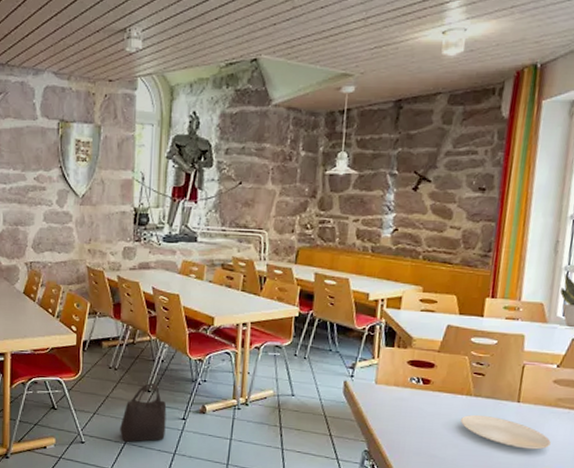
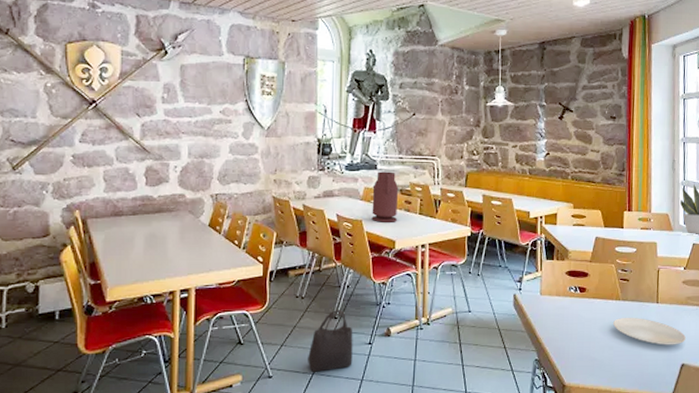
water jug: none [189,244,221,298] -> present [372,171,399,222]

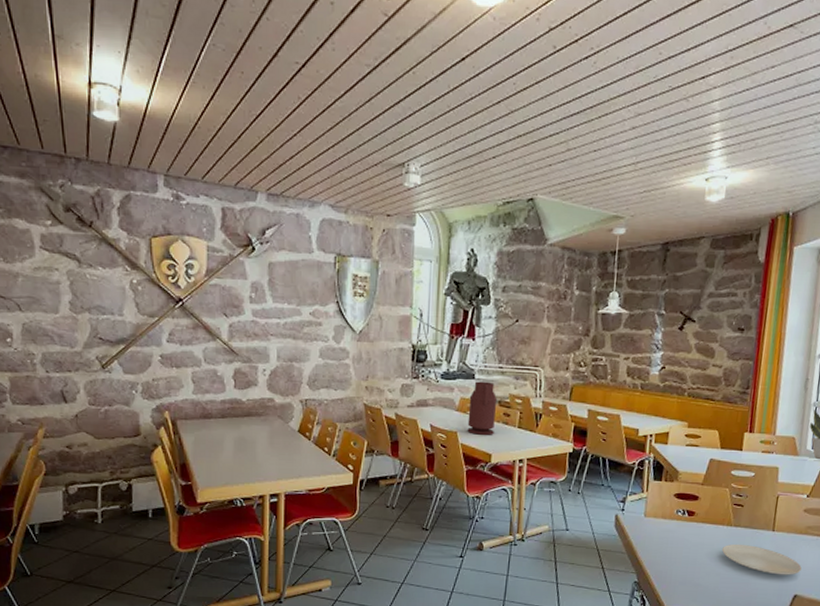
handbag: present [307,309,353,372] -> none [396,520,445,582]

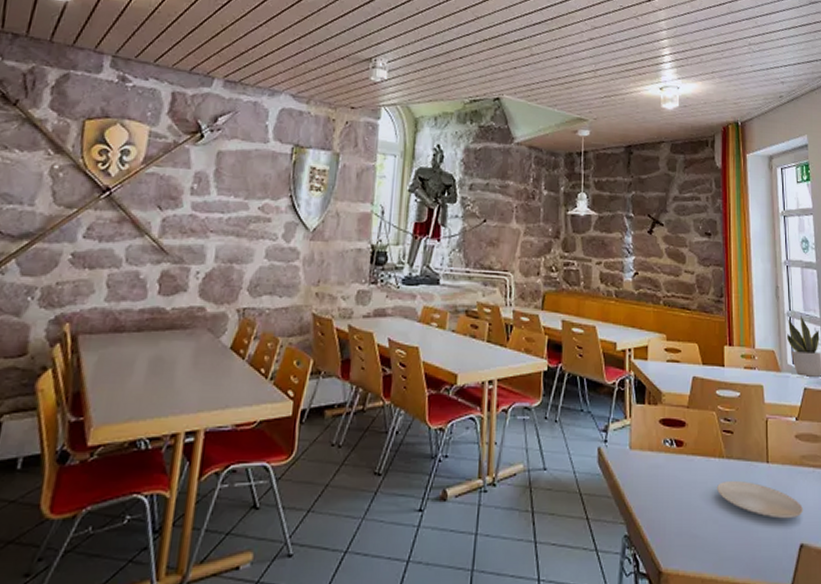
water jug: present [467,381,498,435] -> none [430,287,464,351]

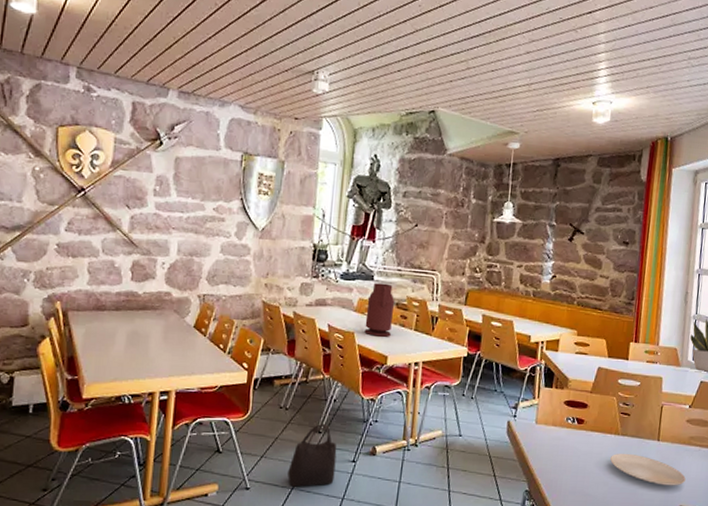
handbag: none [339,462,400,549] -> present [287,423,337,487]
water jug: none [430,287,464,351] -> present [364,283,395,337]

